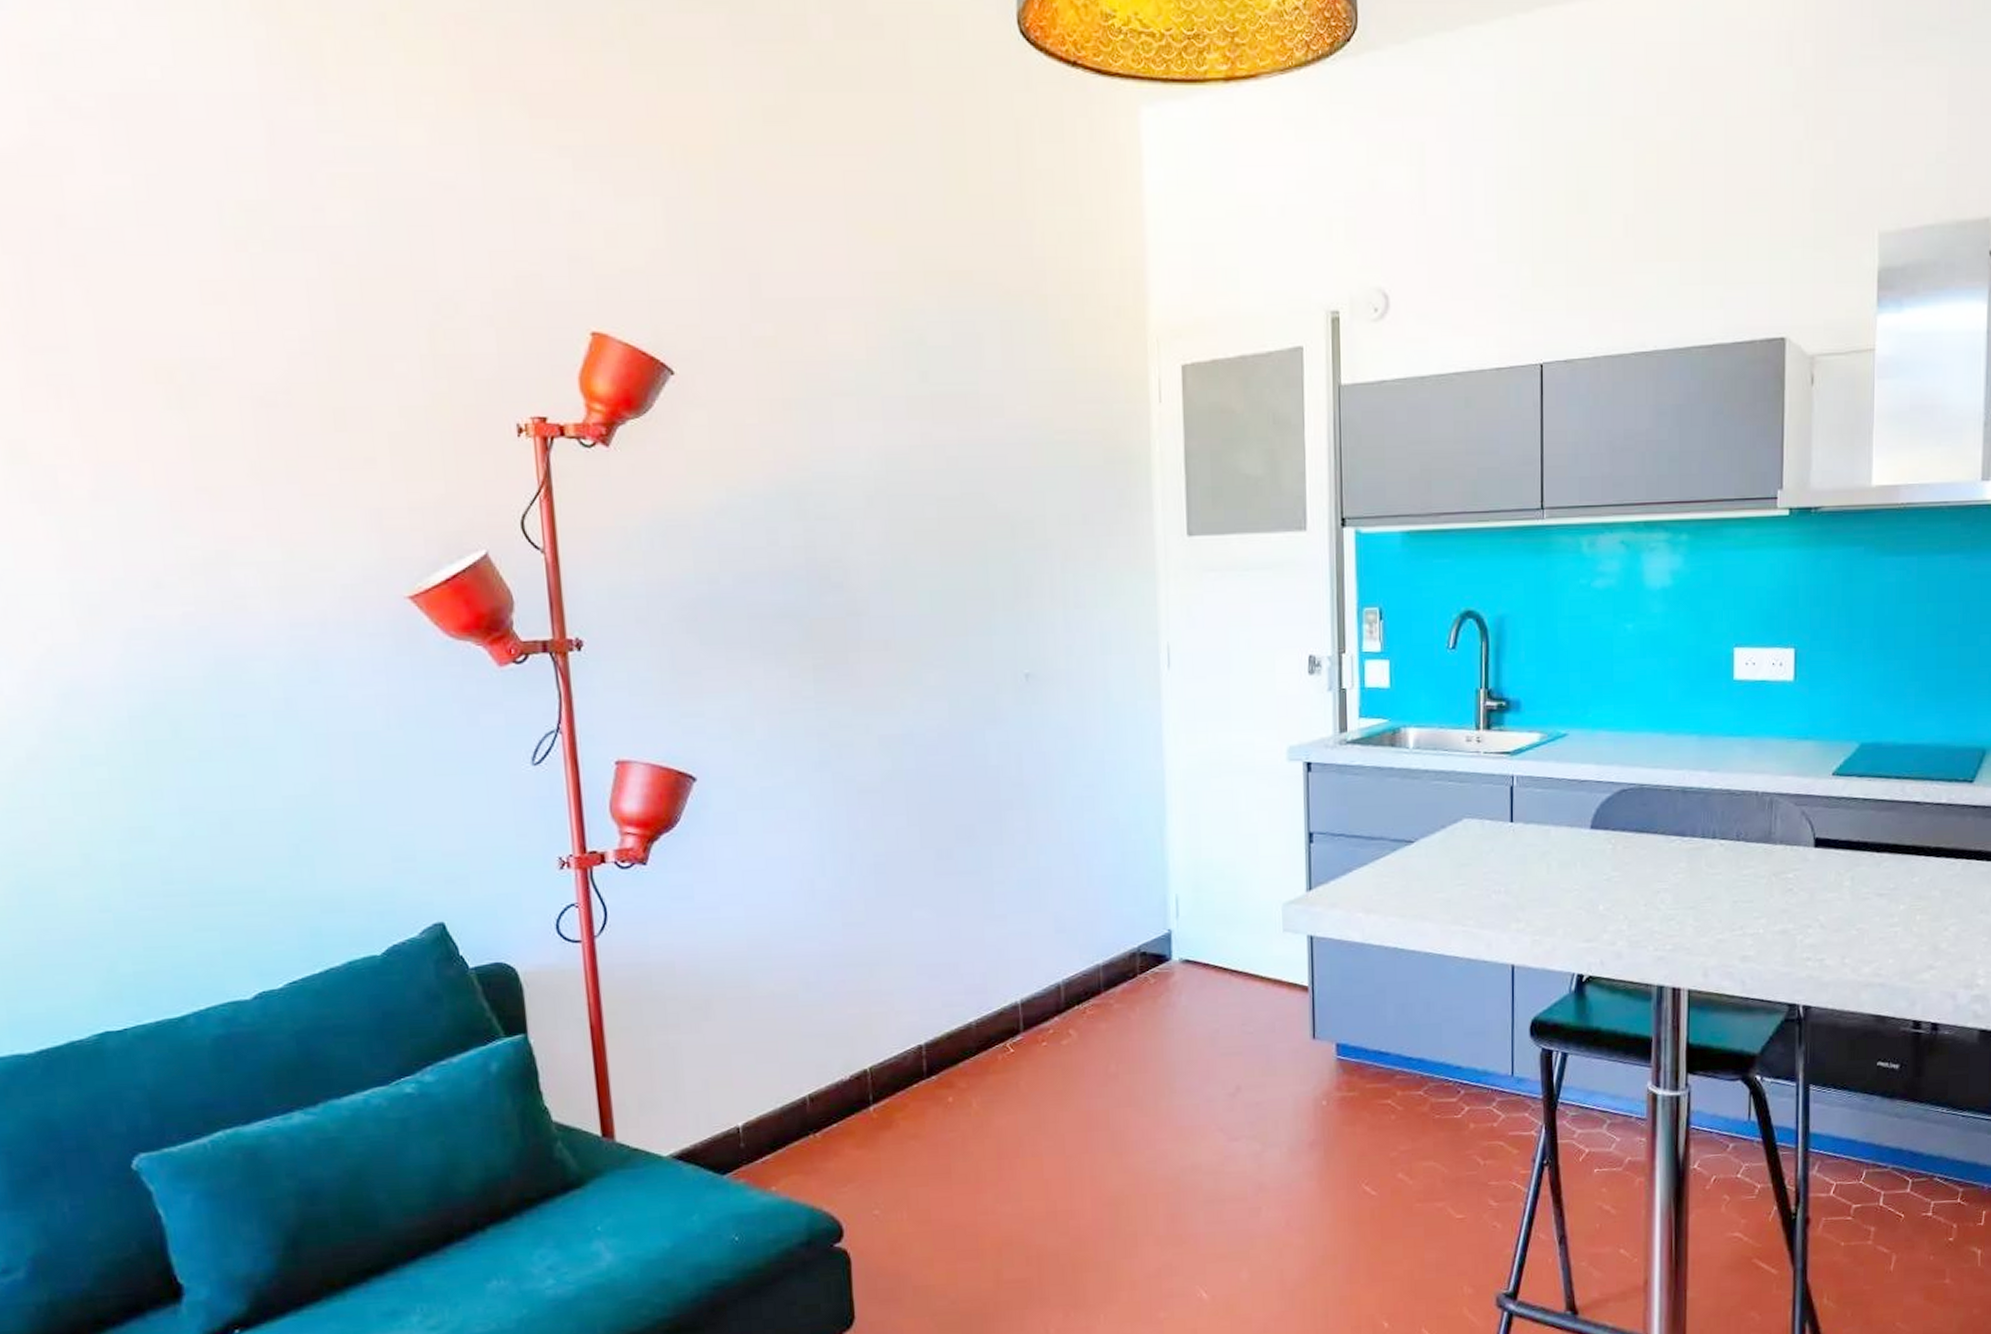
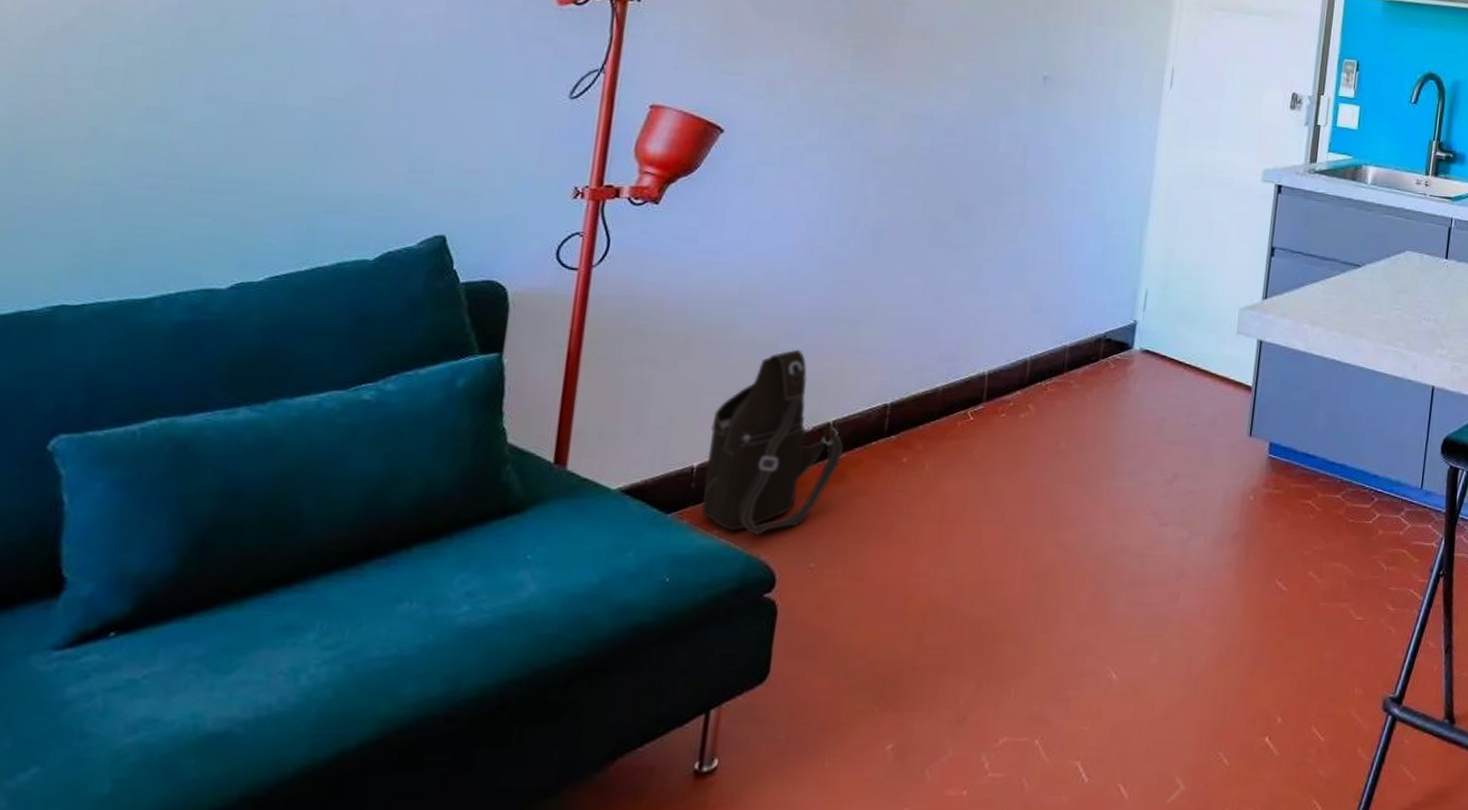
shoulder bag: none [747,998,886,1189] -> present [701,349,844,536]

